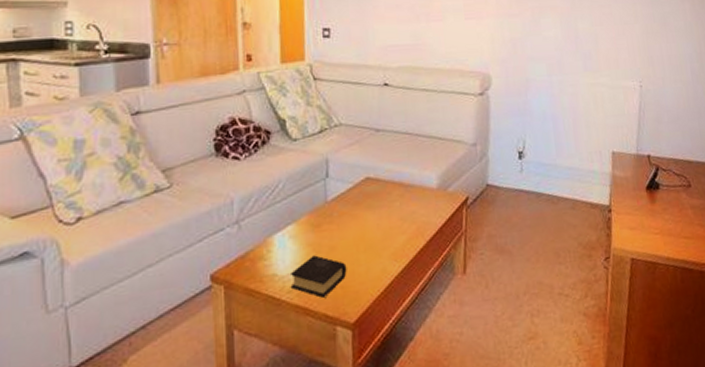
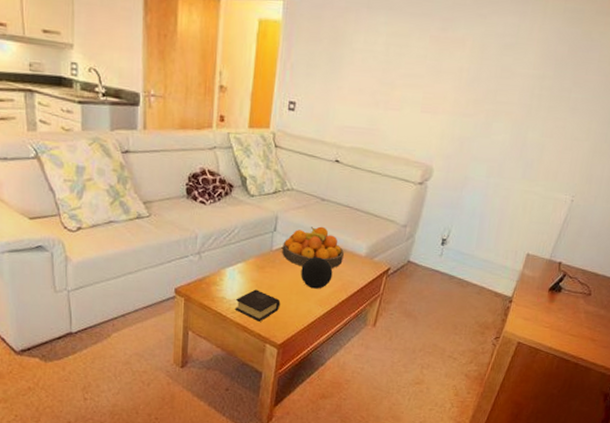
fruit bowl: none [339,161,413,215] -> present [282,226,344,268]
decorative ball: none [365,199,404,241] -> present [301,256,333,289]

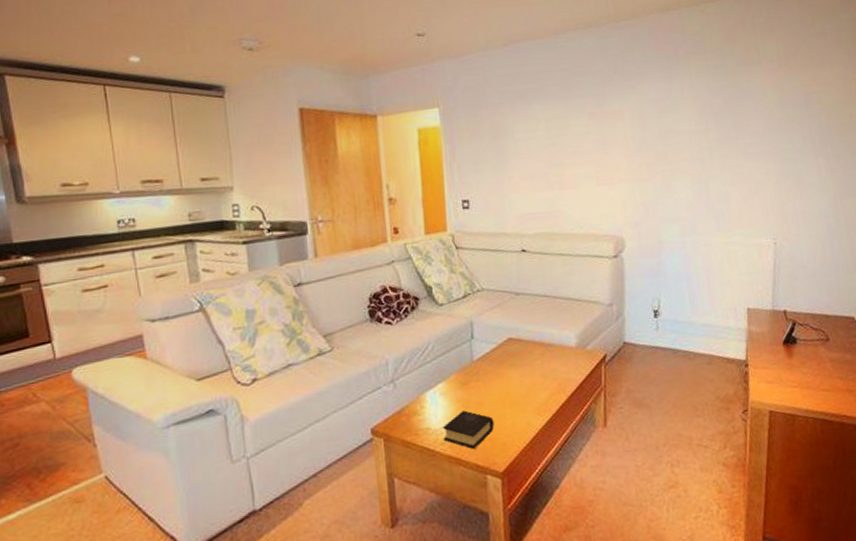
fruit bowl: present [282,226,344,268] -> none [483,323,553,373]
decorative ball: present [301,256,333,289] -> none [509,357,546,396]

